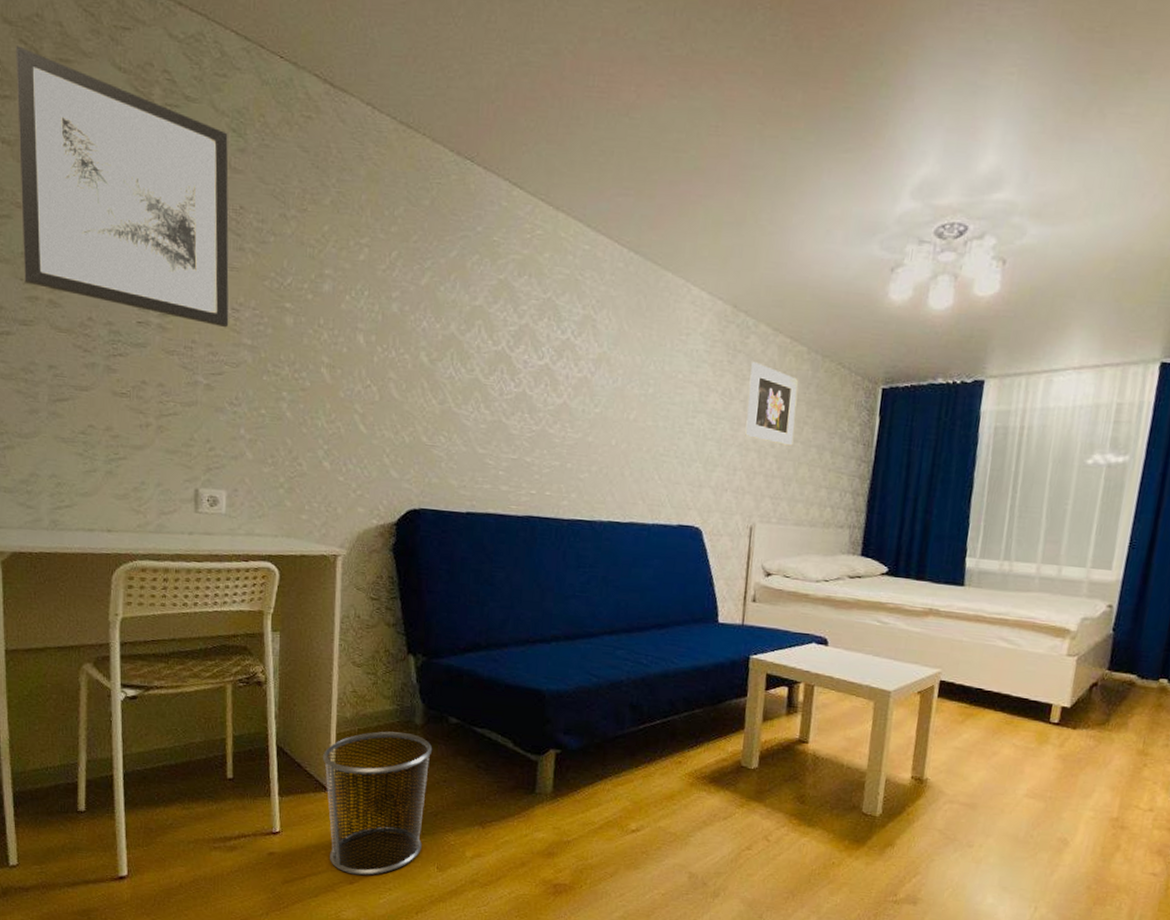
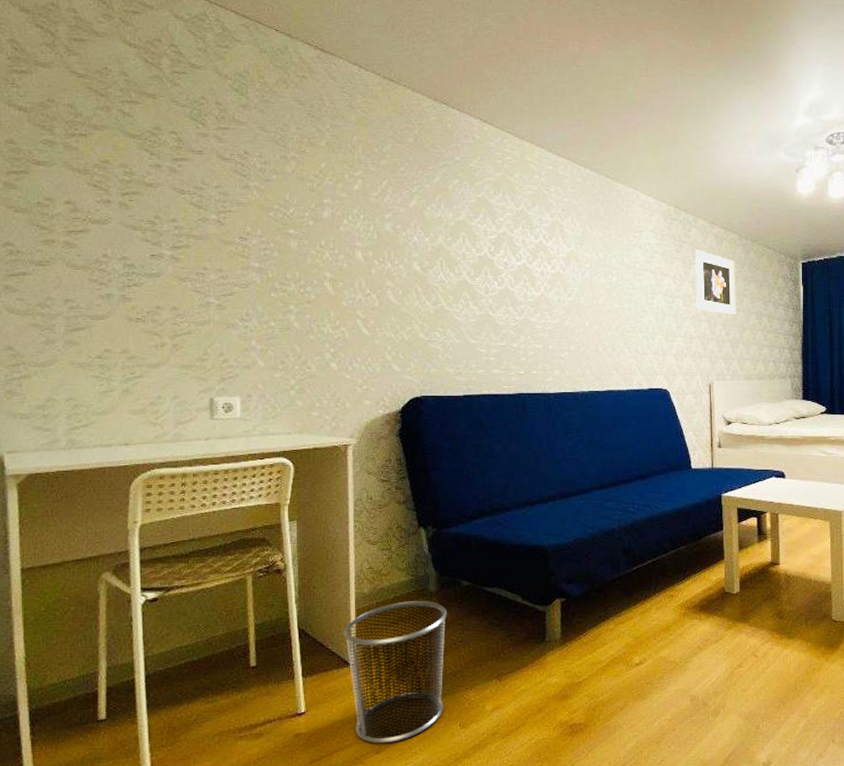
wall art: present [15,45,229,328] -> none [32,29,238,255]

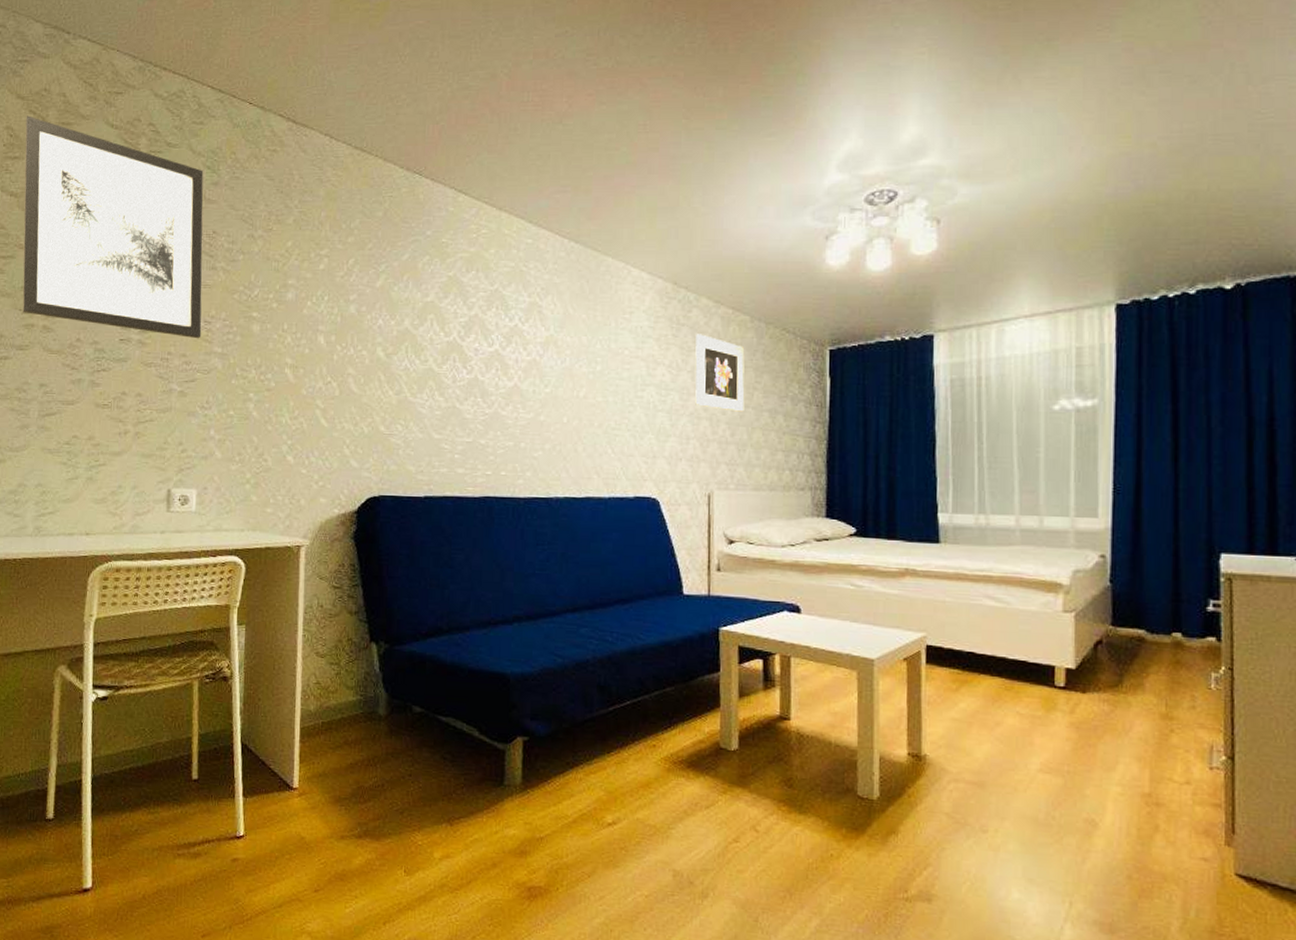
wall art: none [32,29,238,255] -> present [22,115,204,339]
waste bin: present [343,601,448,744] -> none [286,723,397,882]

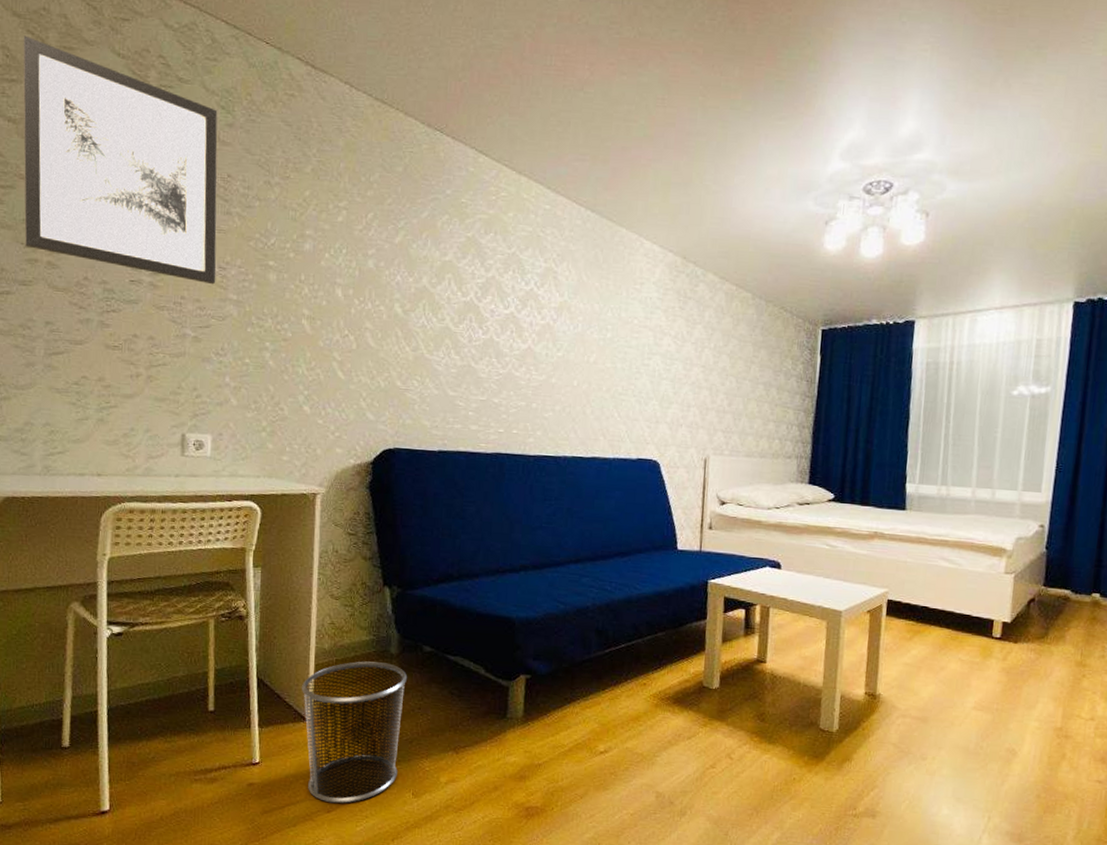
waste bin: none [286,723,397,882] -> present [301,661,408,804]
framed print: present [695,334,745,412] -> none [697,307,745,384]

